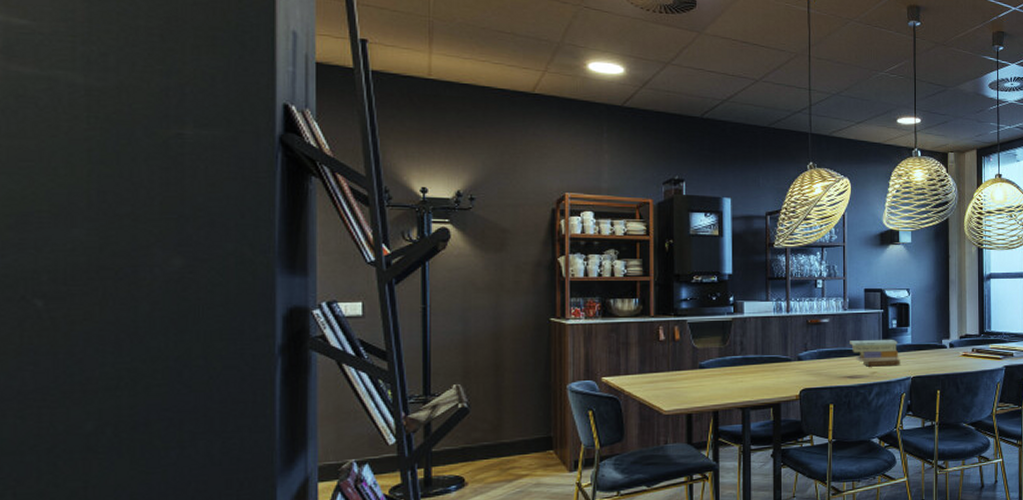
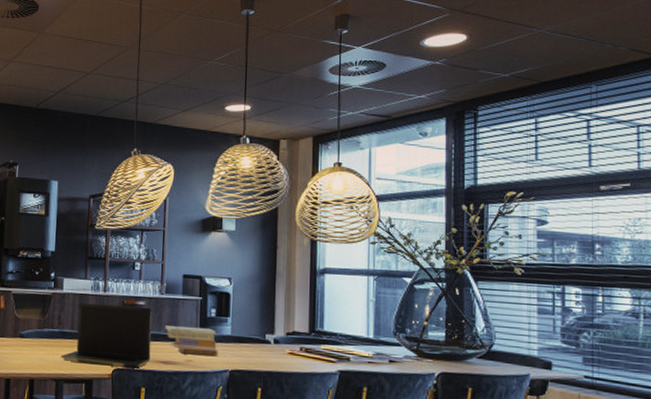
laptop computer: none [745,324,837,388] -> present [61,302,152,369]

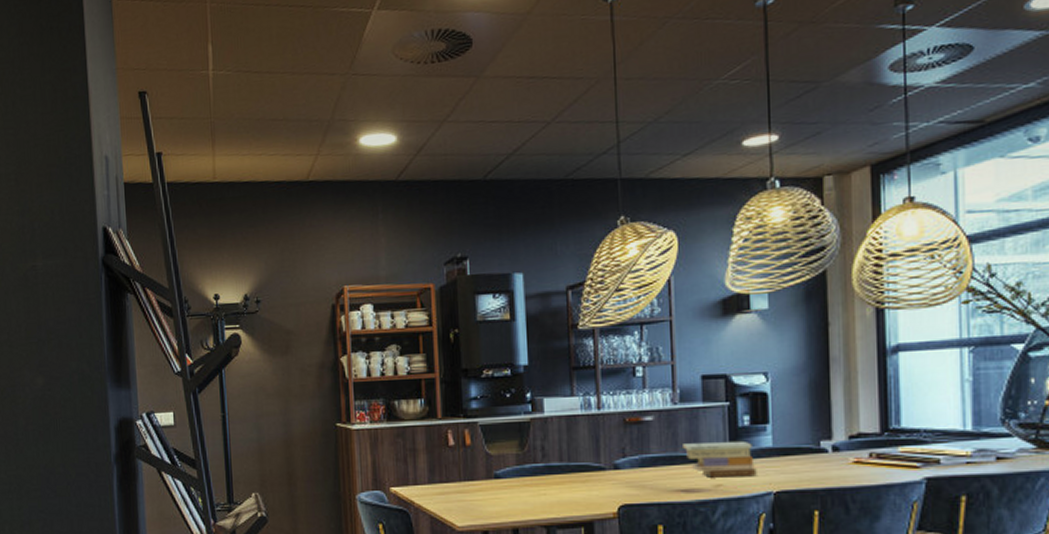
laptop computer: present [61,302,152,369] -> none [549,423,667,504]

